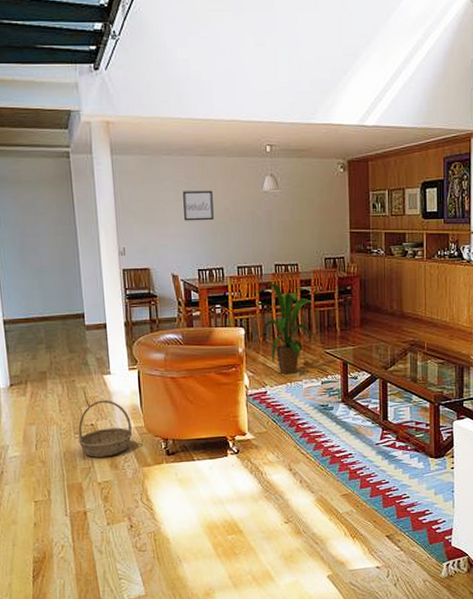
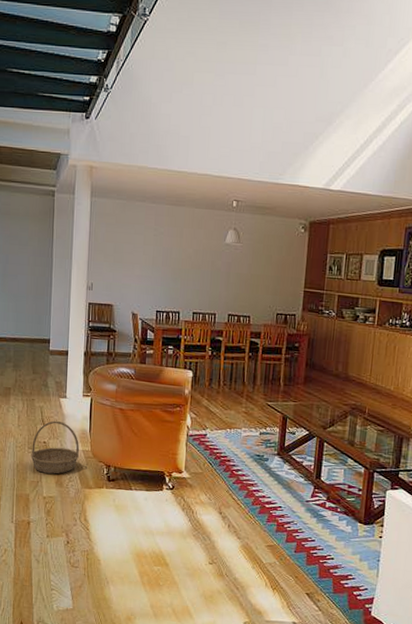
wall art: present [183,190,214,221] -> none [149,236,178,266]
house plant: present [260,283,319,375] -> none [206,331,264,421]

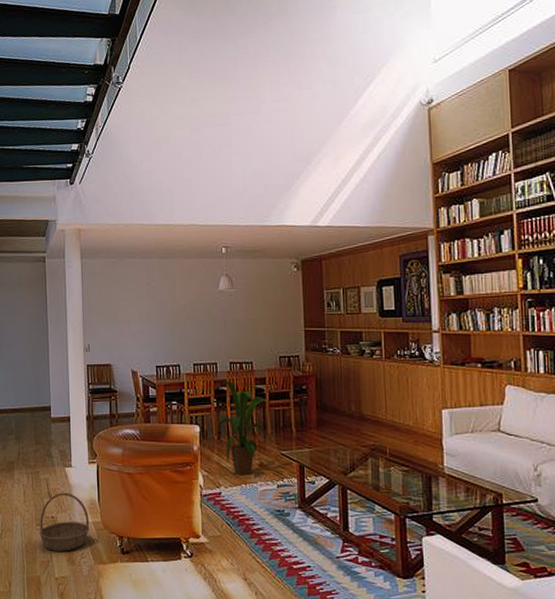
house plant: none [206,331,264,421] -> present [215,380,275,476]

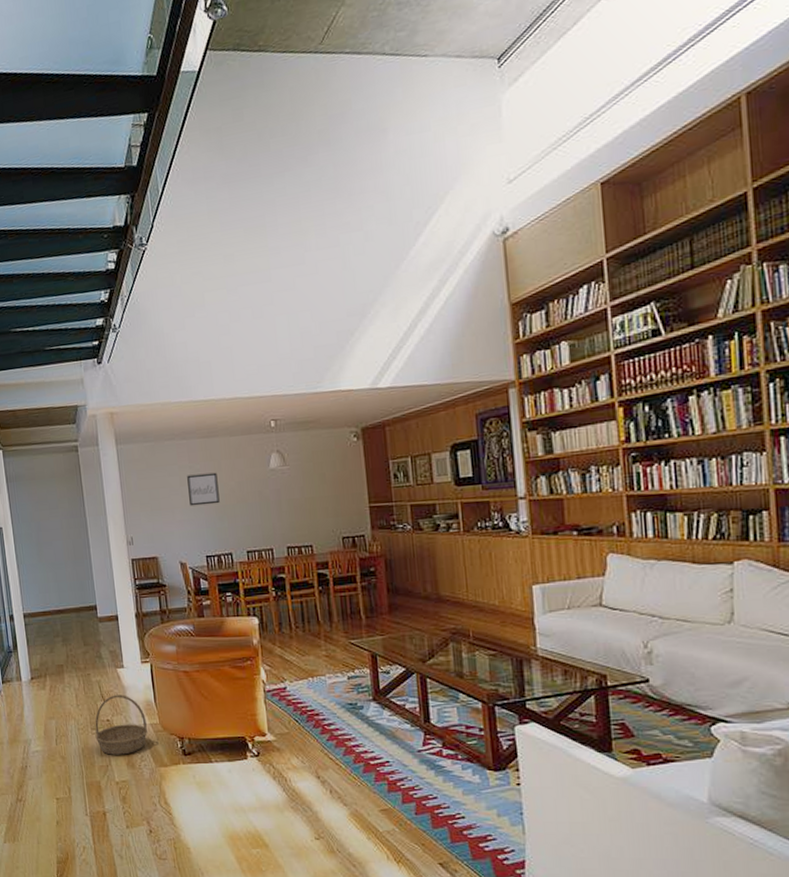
wall art: none [144,290,172,320] -> present [187,472,220,506]
house plant: present [215,380,275,476] -> none [275,567,343,669]

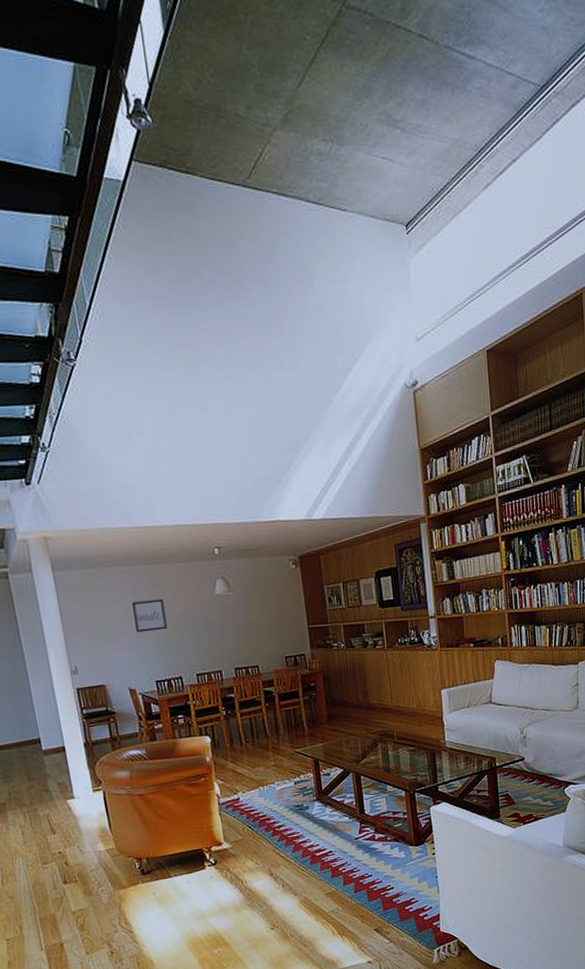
basket: present [95,694,147,755] -> none [45,825,103,887]

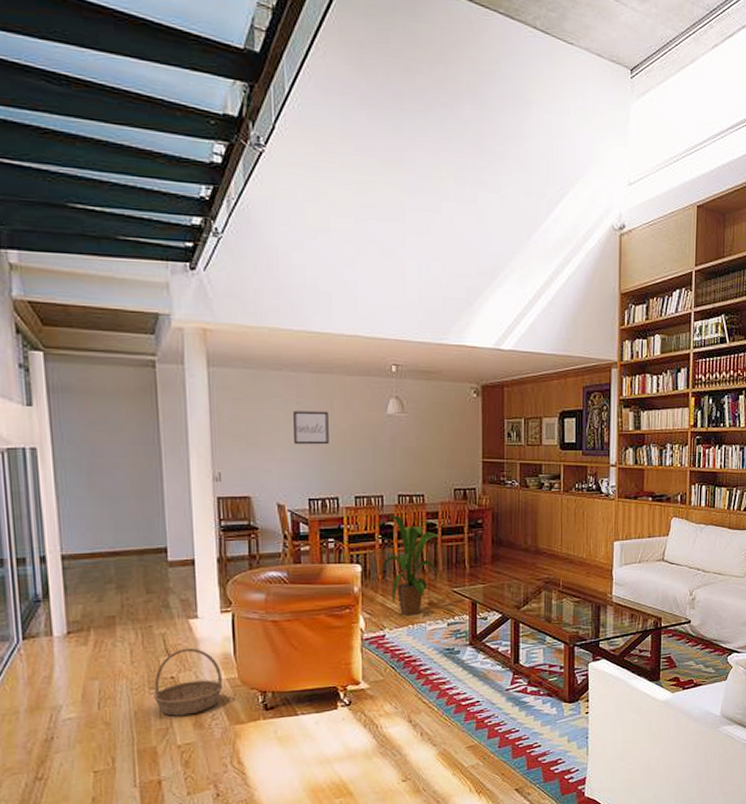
basket: none [45,825,103,887] -> present [153,648,222,716]
house plant: none [227,687,289,779] -> present [379,515,446,616]

